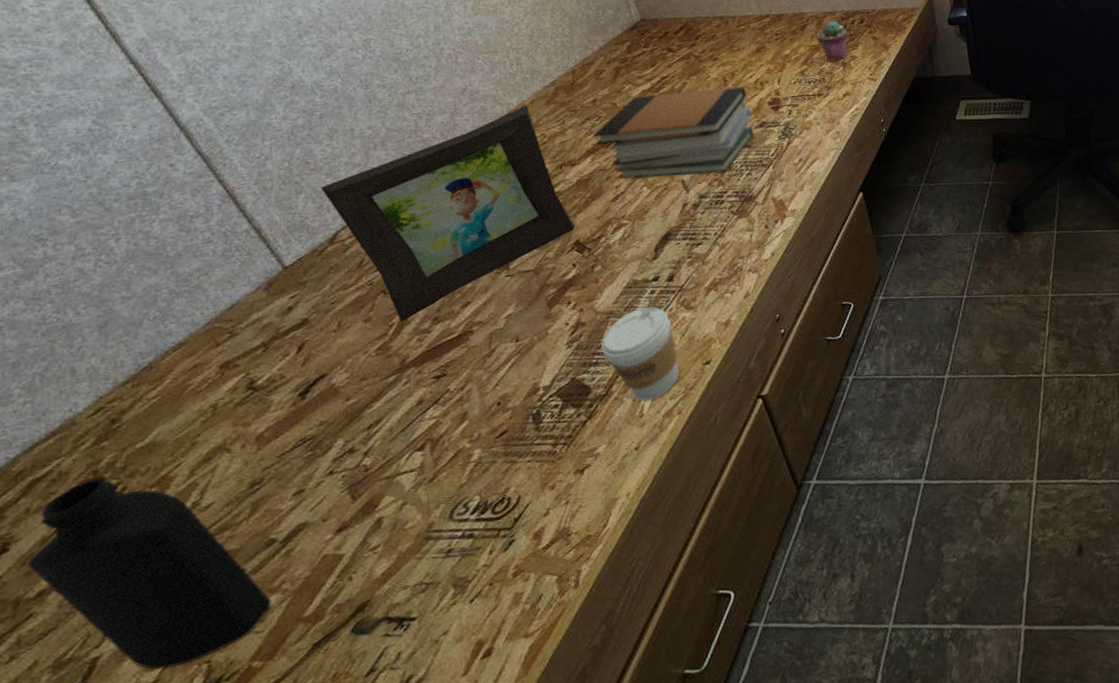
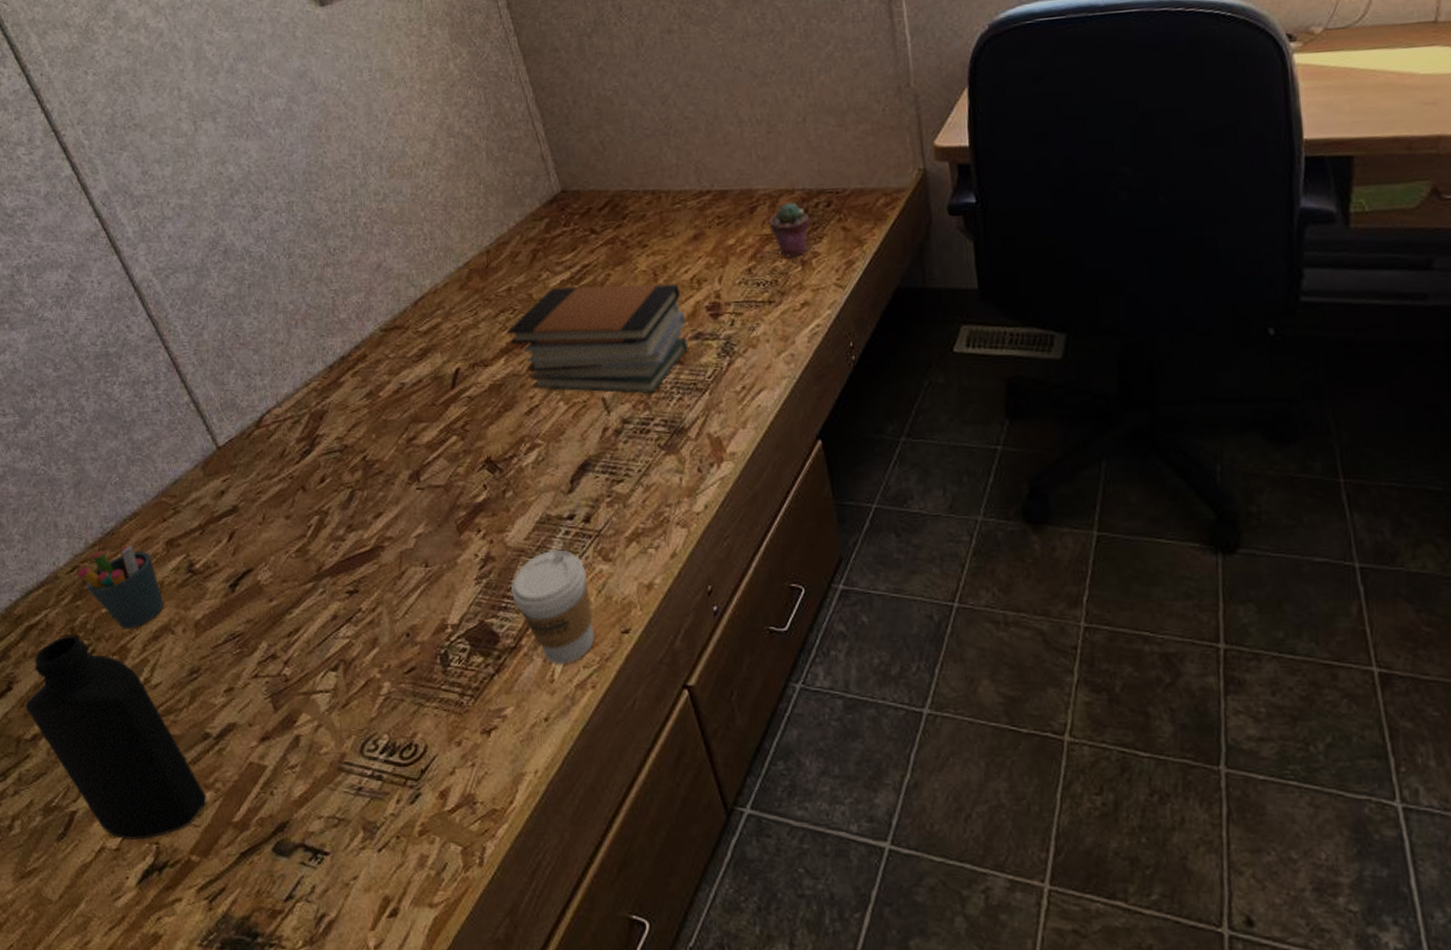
pen holder: none [102,375,217,459] -> present [77,545,164,628]
picture frame: present [321,105,575,322] -> none [249,289,486,525]

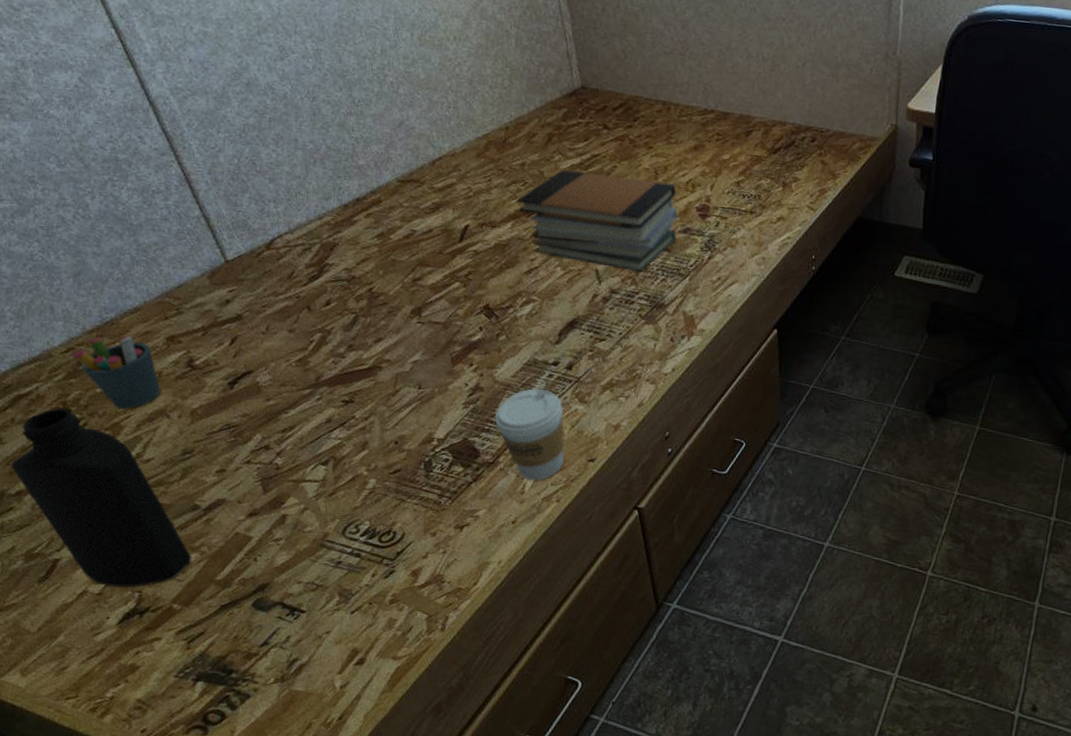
potted succulent: present [768,202,810,259] -> none [760,132,795,179]

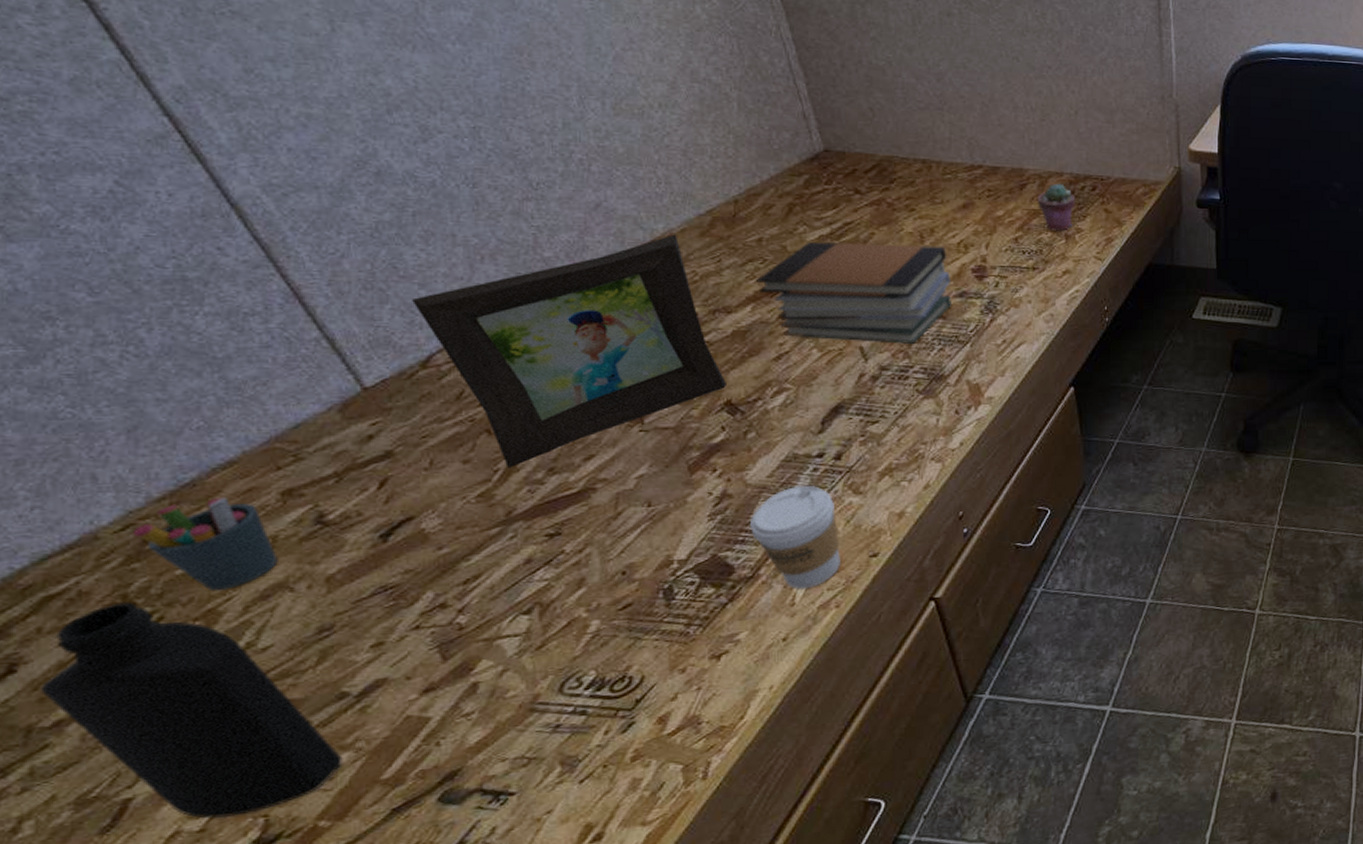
picture frame: none [264,153,487,341] -> present [412,234,726,469]
potted succulent: none [760,132,795,179] -> present [1037,183,1076,232]

